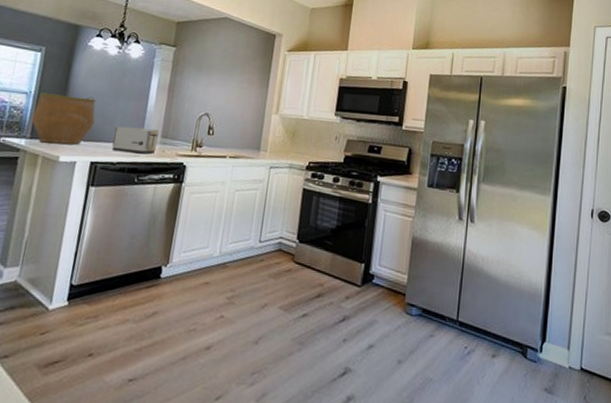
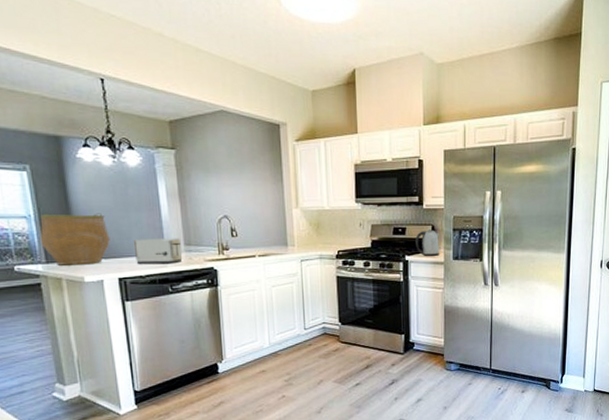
kettle: none [389,152,415,181] -> present [415,230,439,257]

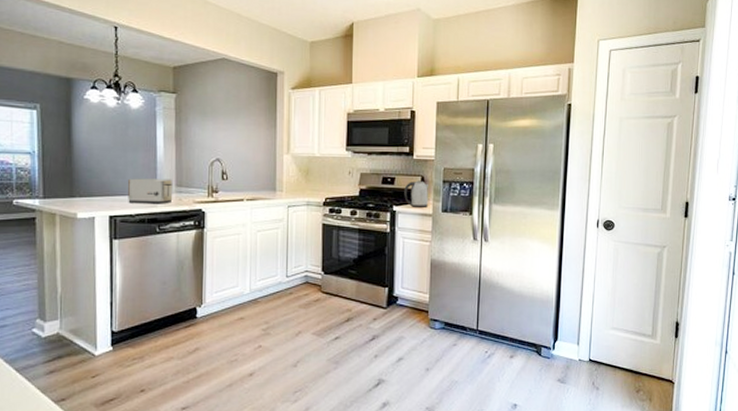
basket: present [40,213,110,266] -> none [40,150,106,202]

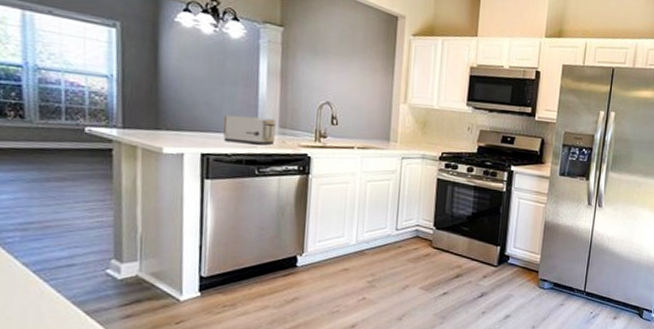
kettle: present [404,180,428,209] -> none [523,142,548,171]

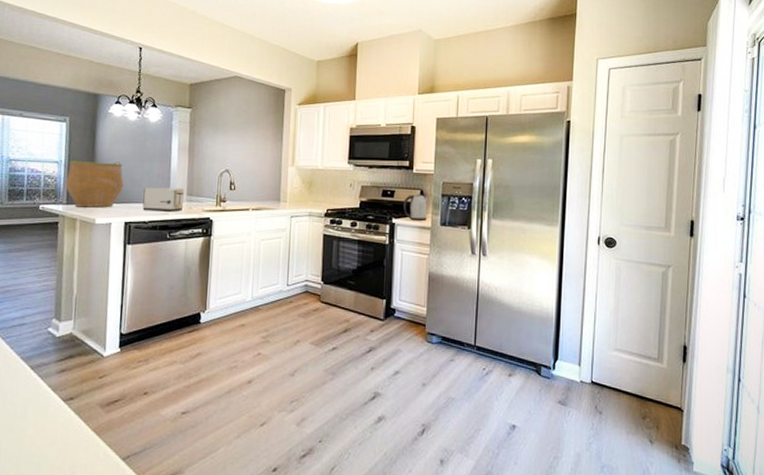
basket: none [119,75,198,136] -> present [65,160,124,208]
kettle: none [523,142,548,171] -> present [403,194,427,222]

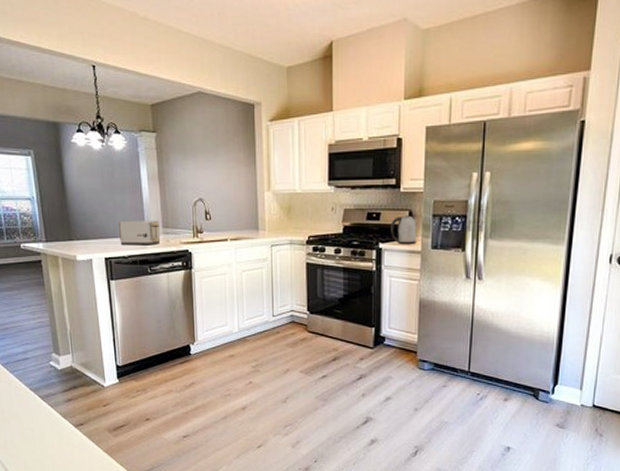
basket: present [65,160,124,208] -> none [41,195,99,244]

